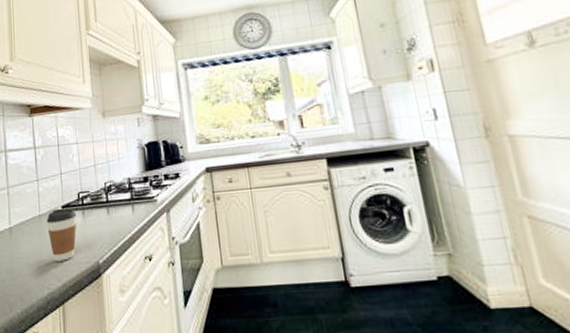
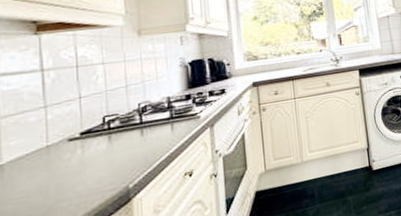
coffee cup: present [47,208,77,262] -> none [58,134,101,195]

